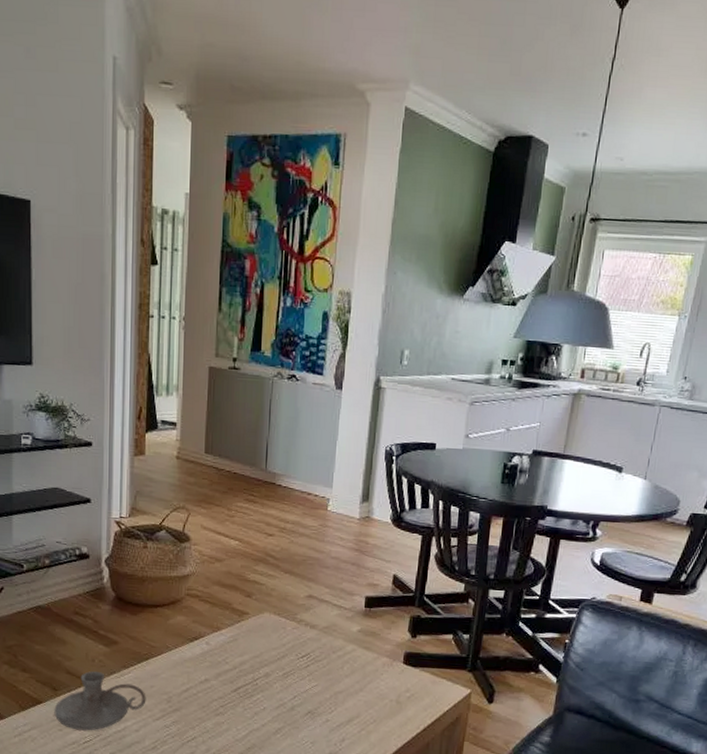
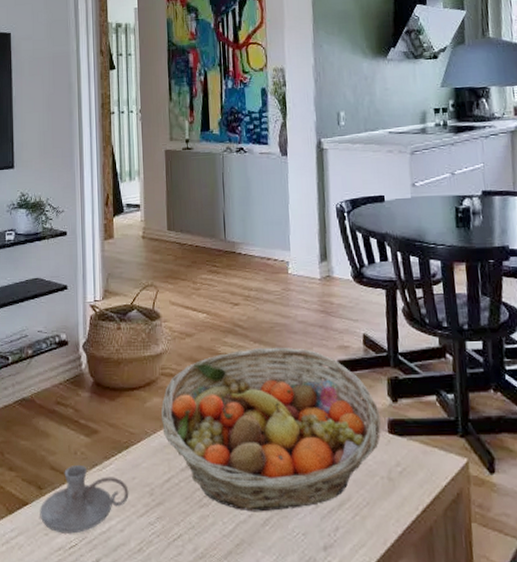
fruit basket: none [183,578,399,723] -> present [160,347,381,512]

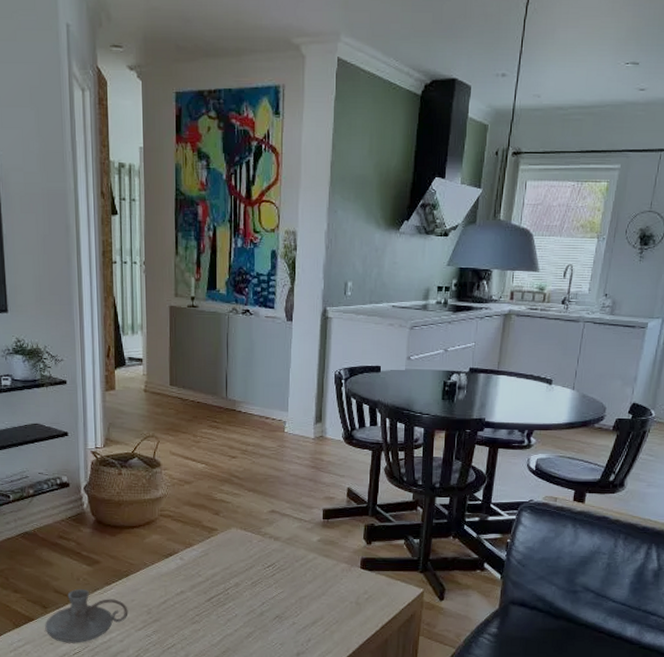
fruit basket: present [160,347,381,512] -> none [159,495,356,628]

